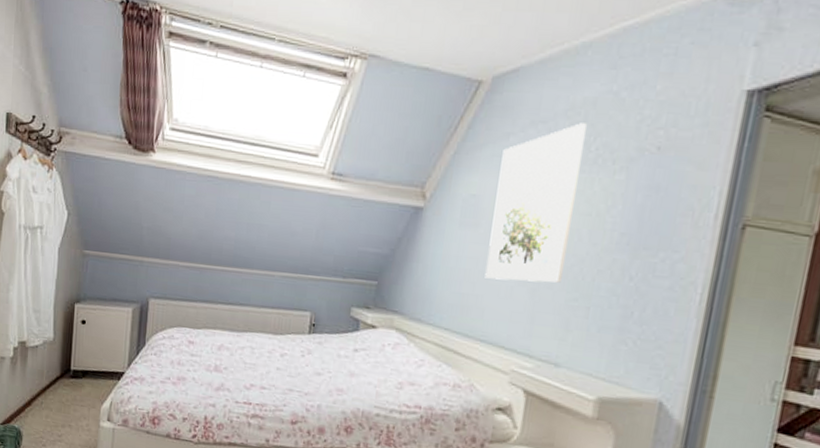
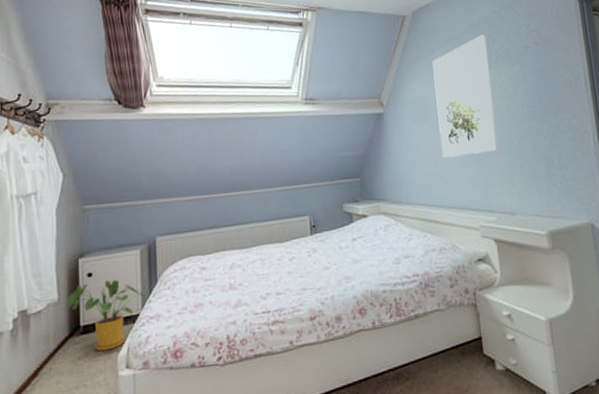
house plant: none [61,329,133,400] -> present [67,280,147,352]

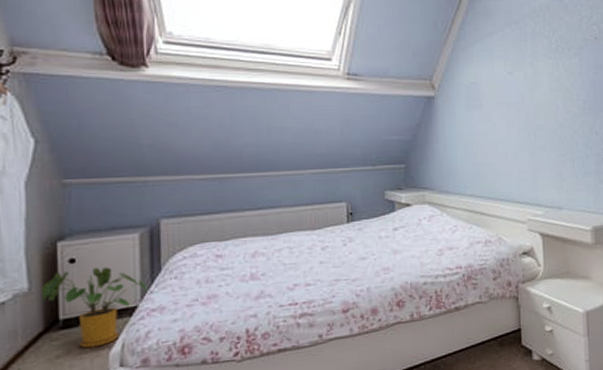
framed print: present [432,35,498,158] -> none [490,23,551,148]

